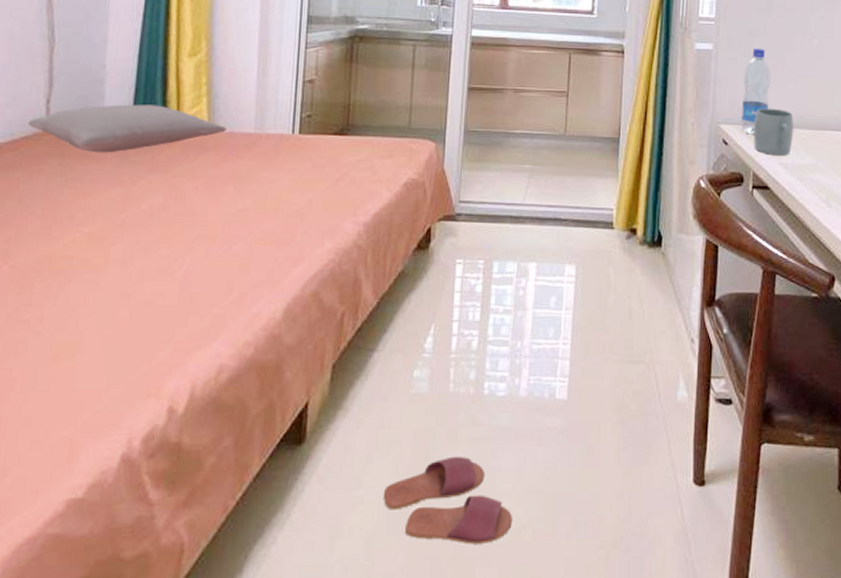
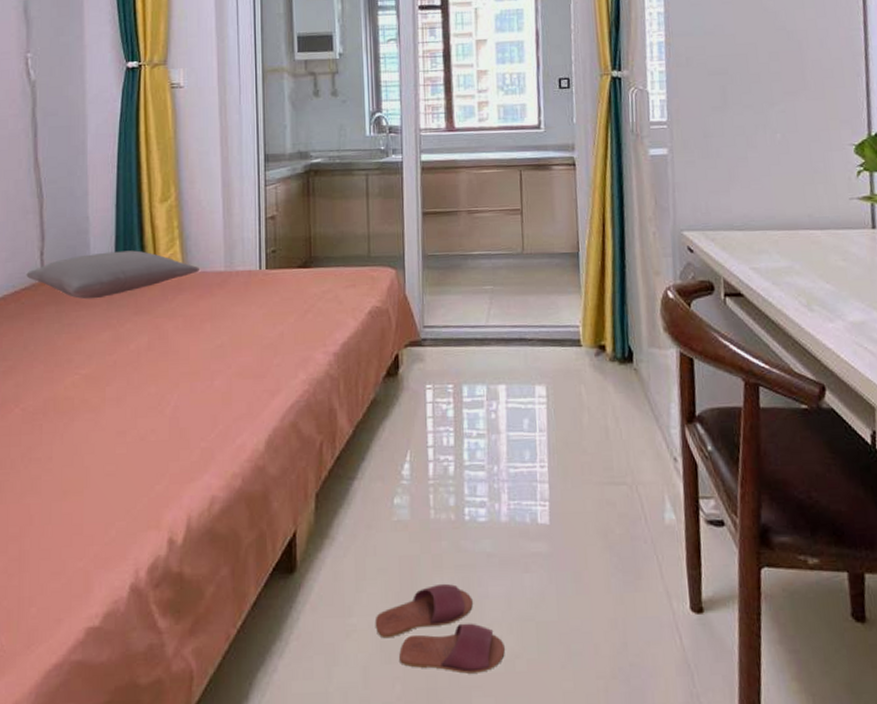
bottle: present [741,49,771,135] -> none [703,149,734,240]
mug: present [754,108,794,156] -> none [719,210,765,260]

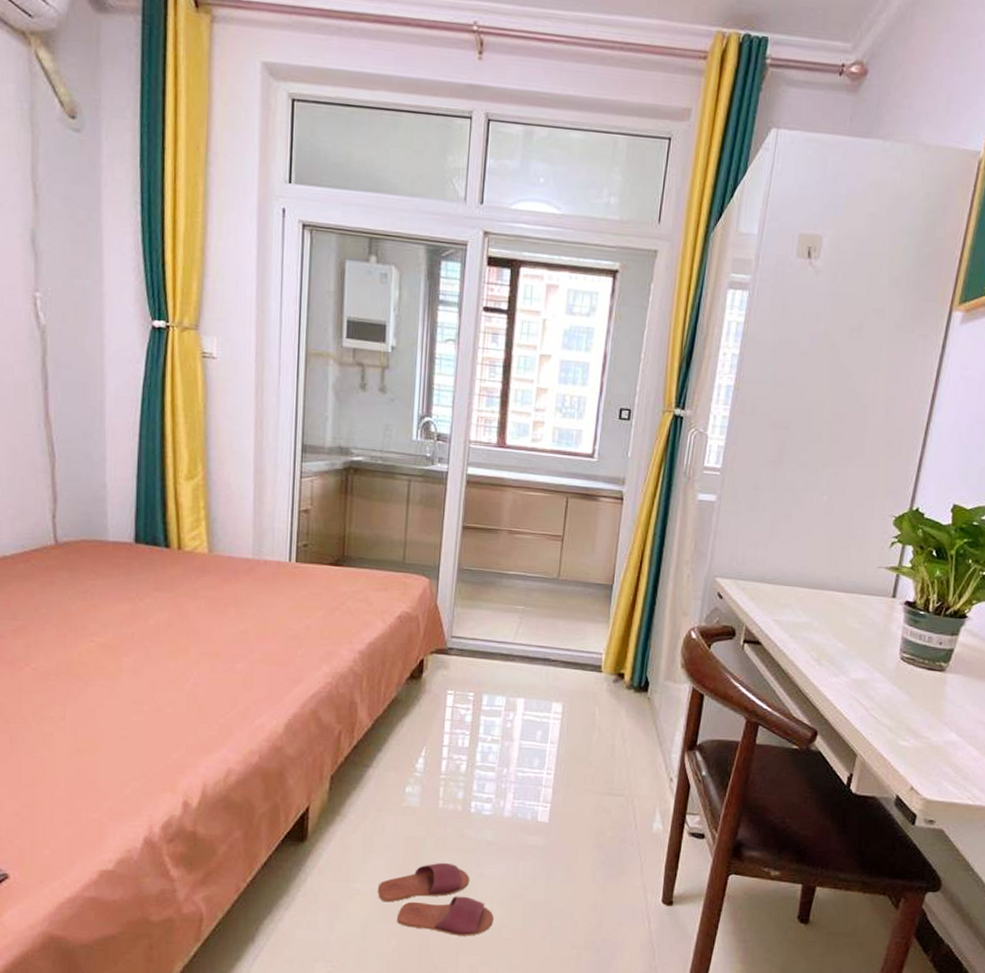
pillow: present [26,250,199,300] -> none [36,523,226,570]

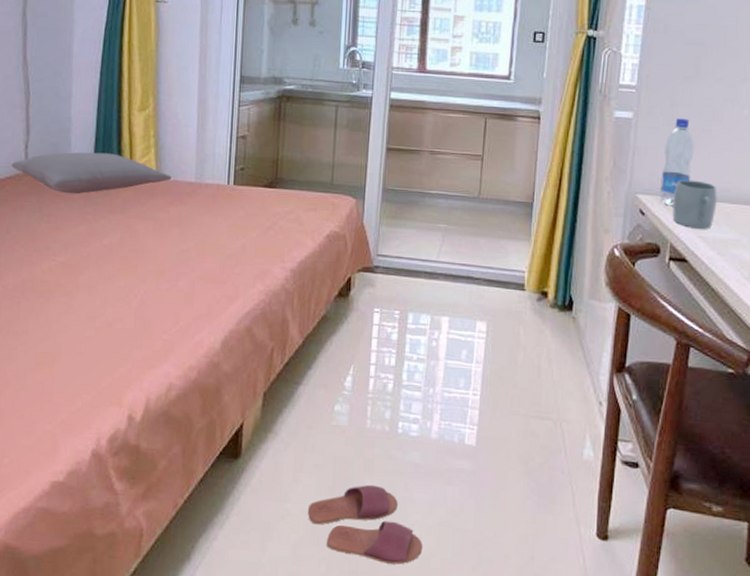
pillow: none [36,523,226,570] -> present [11,152,172,194]
bottle: none [738,502,774,590] -> present [660,118,694,206]
mug: none [749,564,793,613] -> present [672,179,717,229]

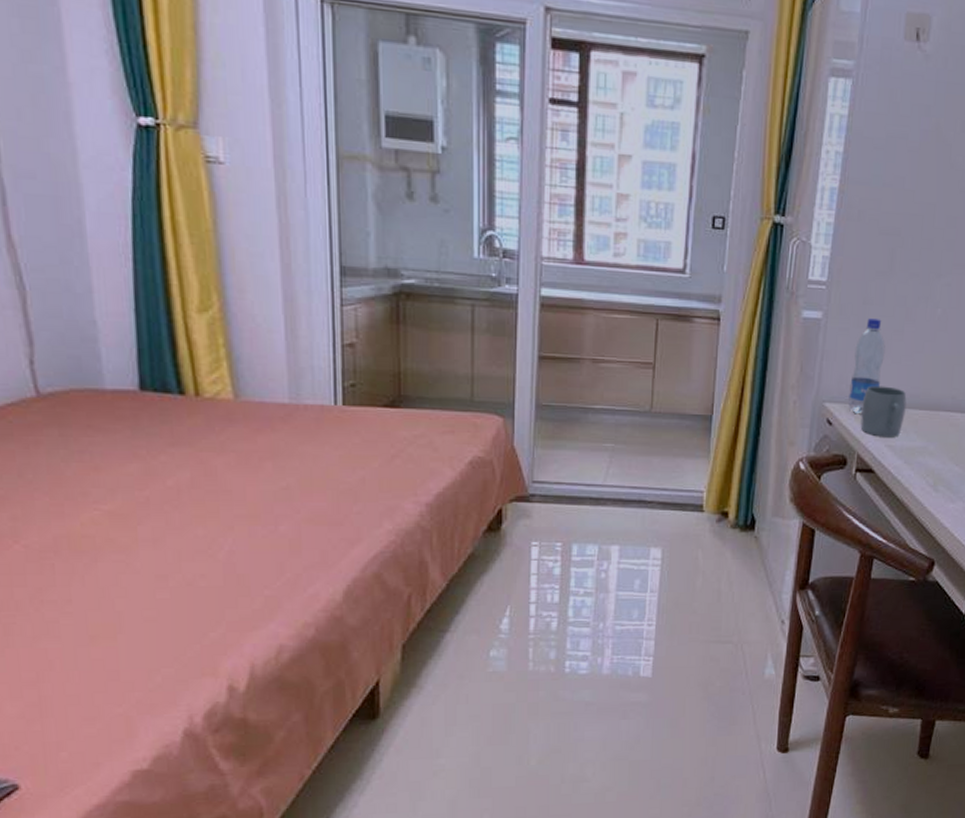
pillow: present [11,152,172,194] -> none [11,367,256,424]
slippers: present [308,484,422,565] -> none [466,728,596,805]

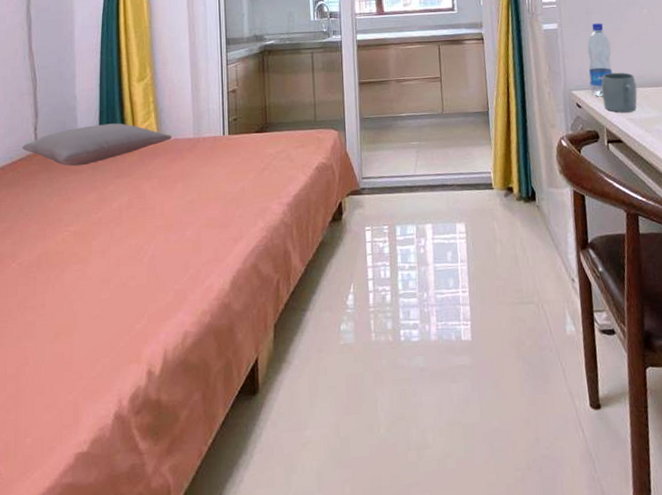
pillow: none [11,367,256,424] -> present [22,123,172,167]

